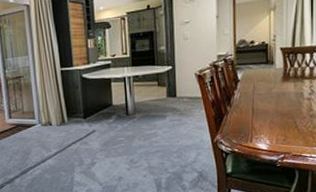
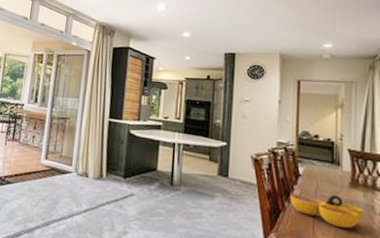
decorative bowl: none [232,91,294,118] -> present [291,194,364,229]

